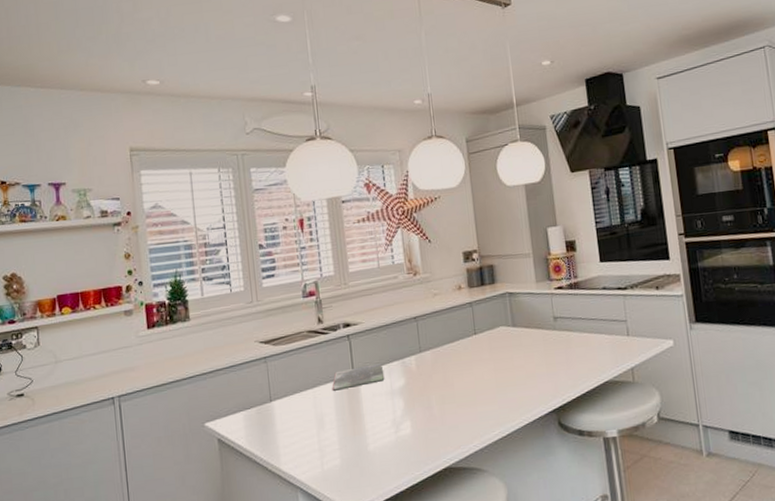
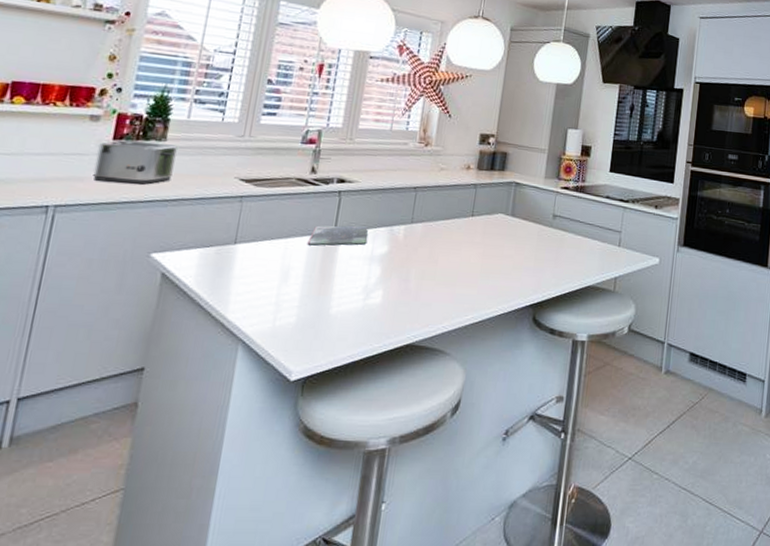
toaster: none [138,323,203,368] -> present [93,140,177,185]

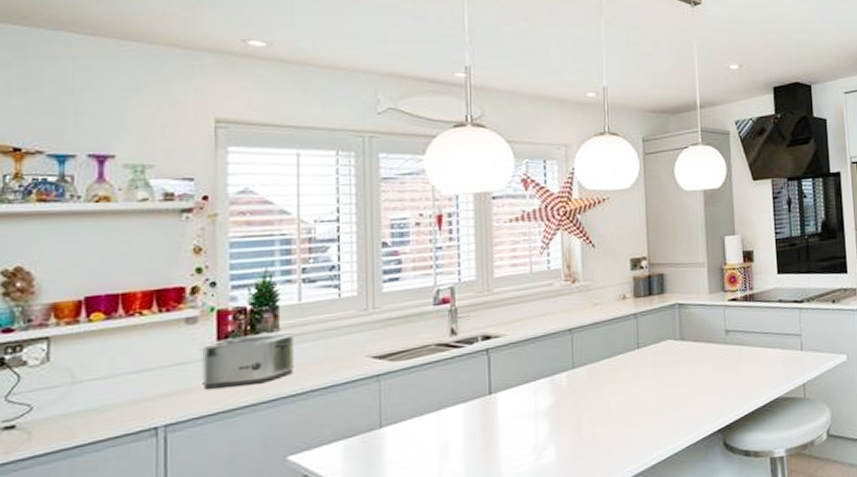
magazine: present [307,225,369,246] -> none [461,381,528,414]

